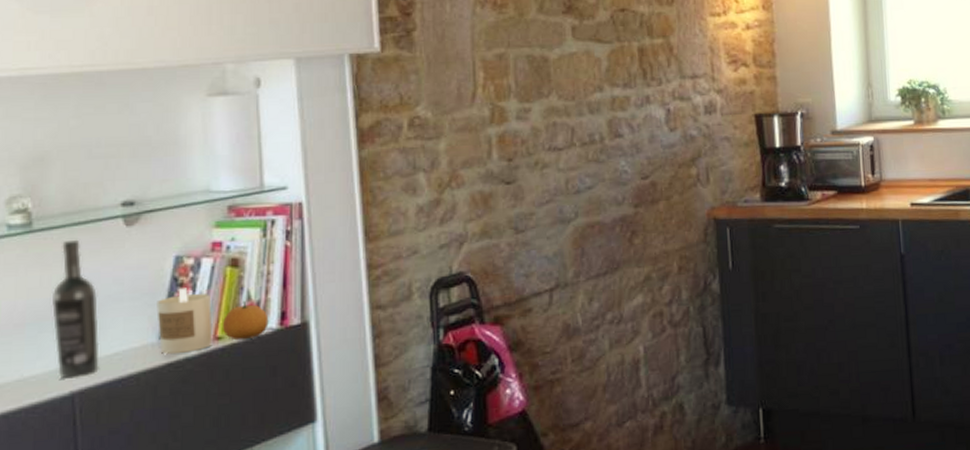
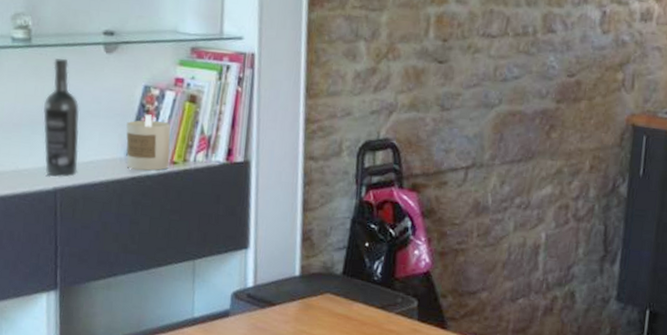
fruit: present [223,302,269,341] -> none [179,134,217,168]

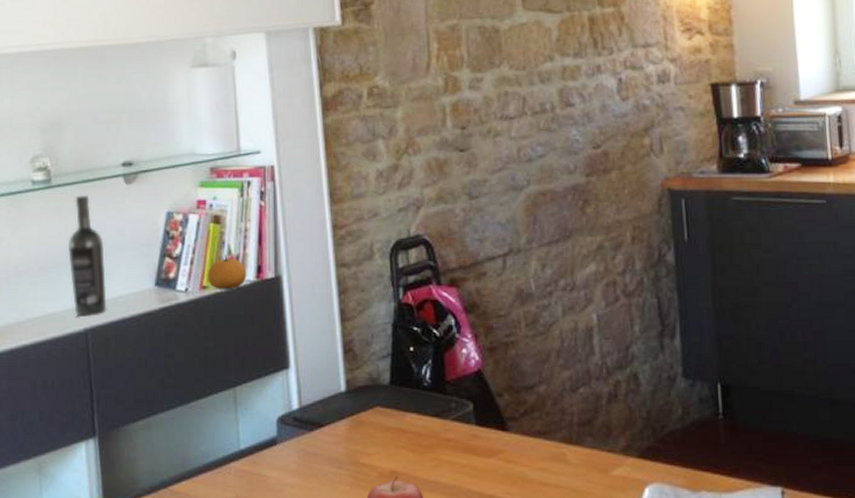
candle: present [126,114,171,171] -> none [152,241,199,300]
fruit: none [179,134,217,168] -> present [208,255,247,290]

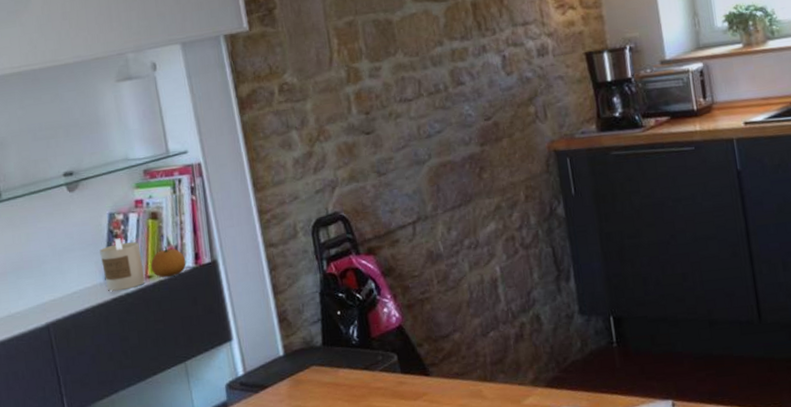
wine bottle: present [67,195,108,318] -> none [22,205,65,315]
candle: none [152,241,199,300] -> present [99,238,145,292]

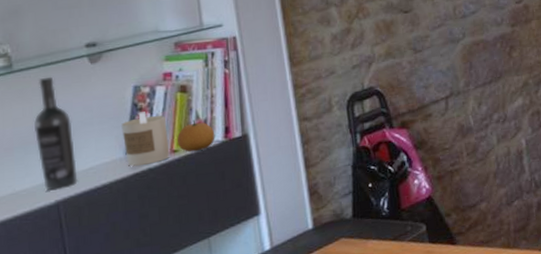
wine bottle: none [22,205,65,315] -> present [33,76,79,192]

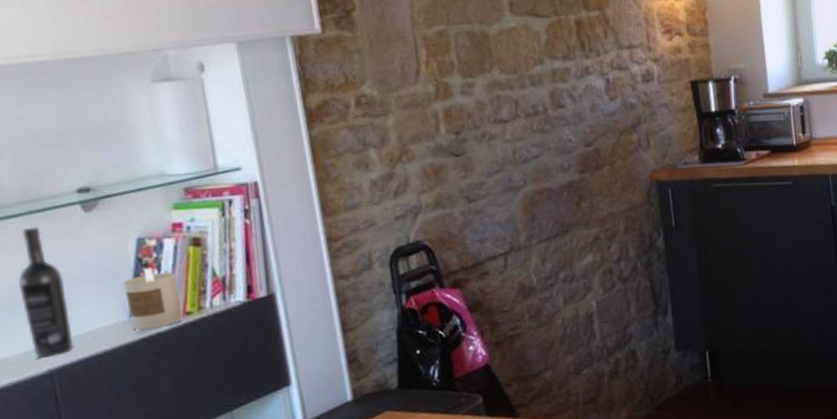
fruit: present [177,120,215,152] -> none [191,278,236,314]

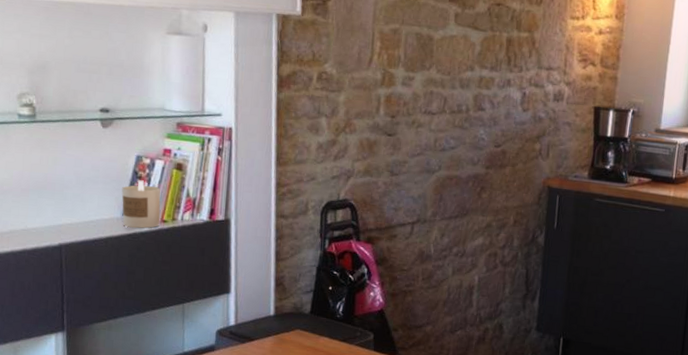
wine bottle: present [17,226,75,360] -> none [47,132,81,236]

